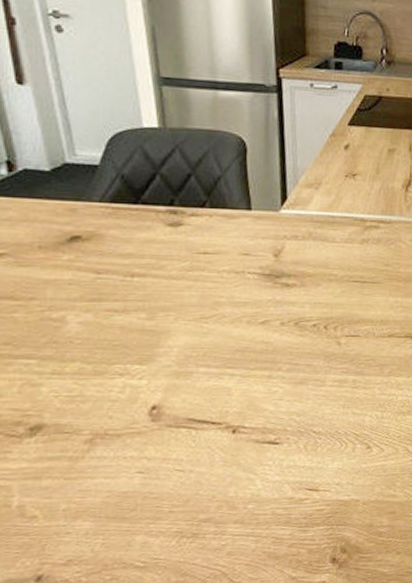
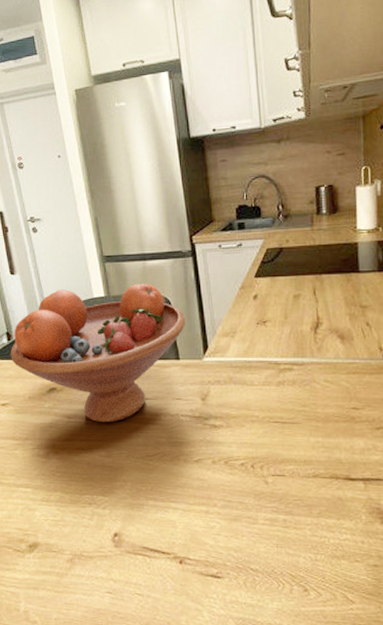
fruit bowl: none [11,112,263,280] -> present [10,283,186,423]

